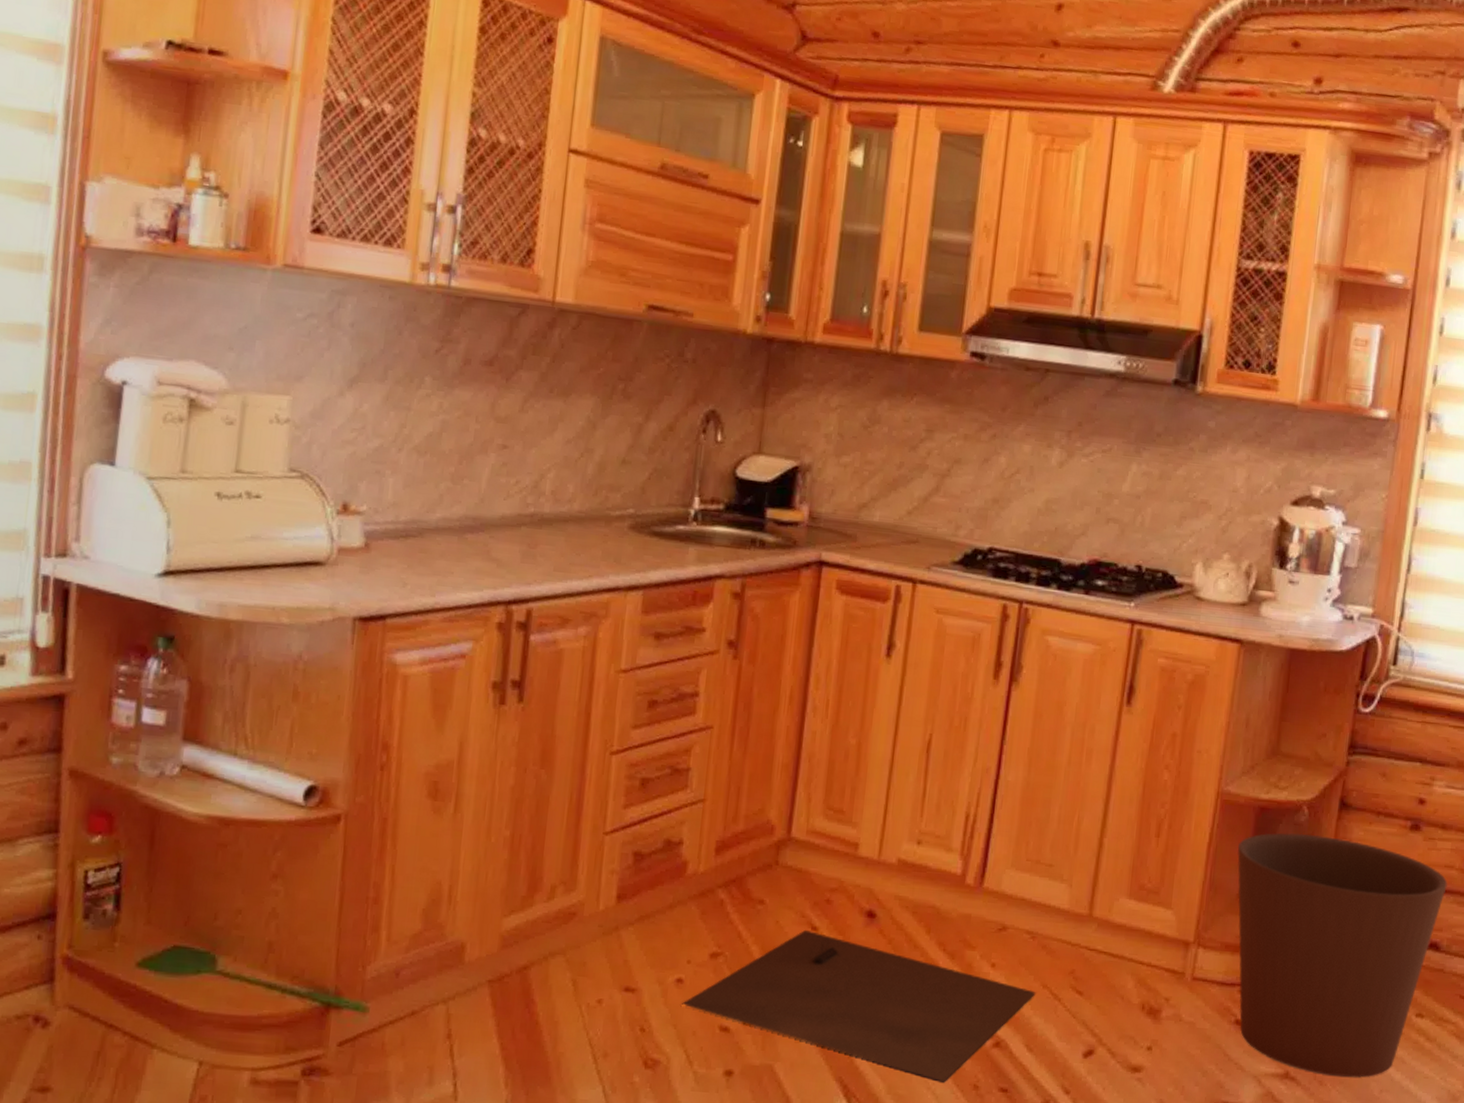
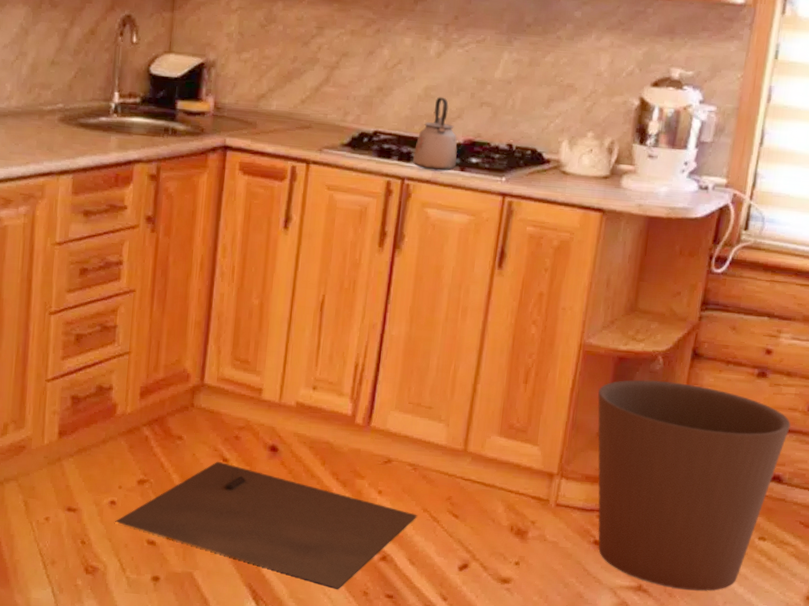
kettle: none [1031,511,1081,595] -> present [412,97,457,172]

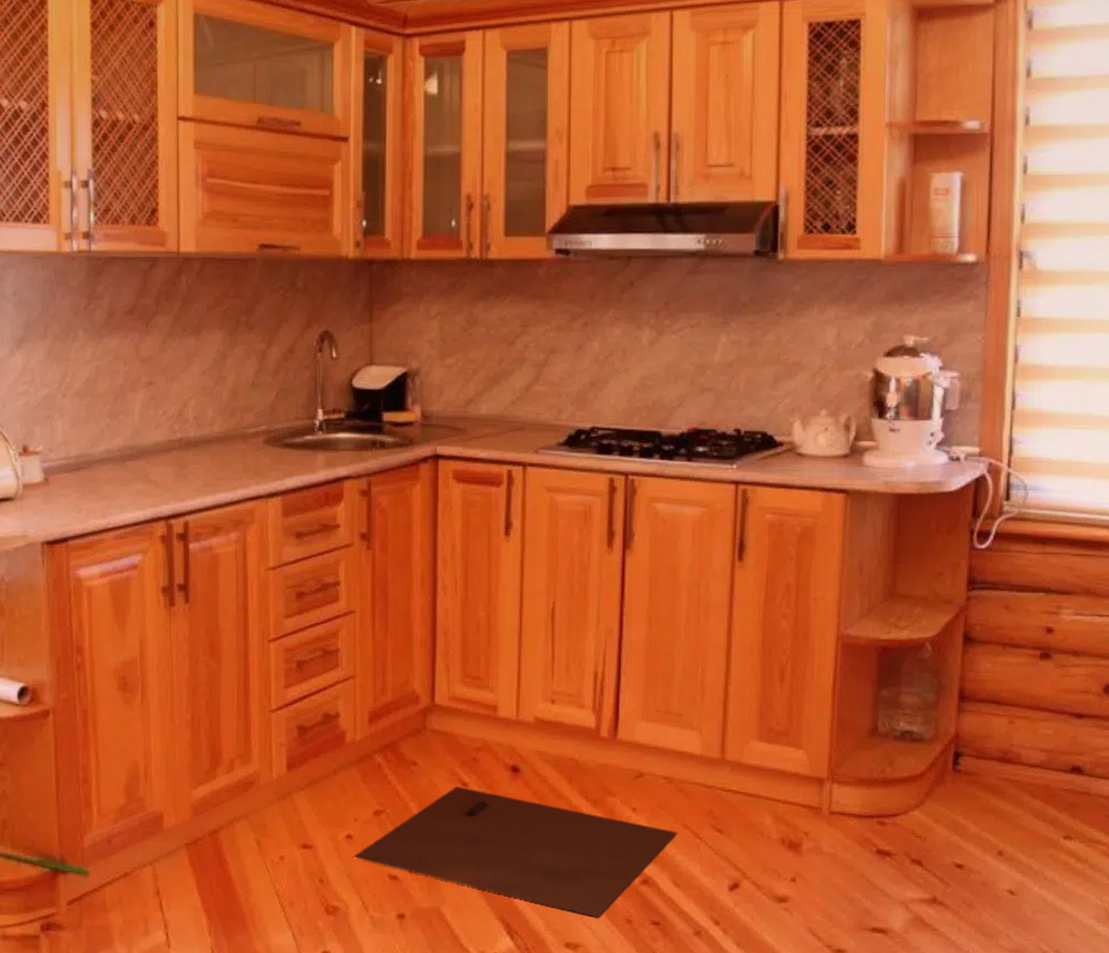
kettle: present [412,97,457,172] -> none [634,386,683,464]
basket: present [597,379,791,591] -> none [863,669,1085,900]

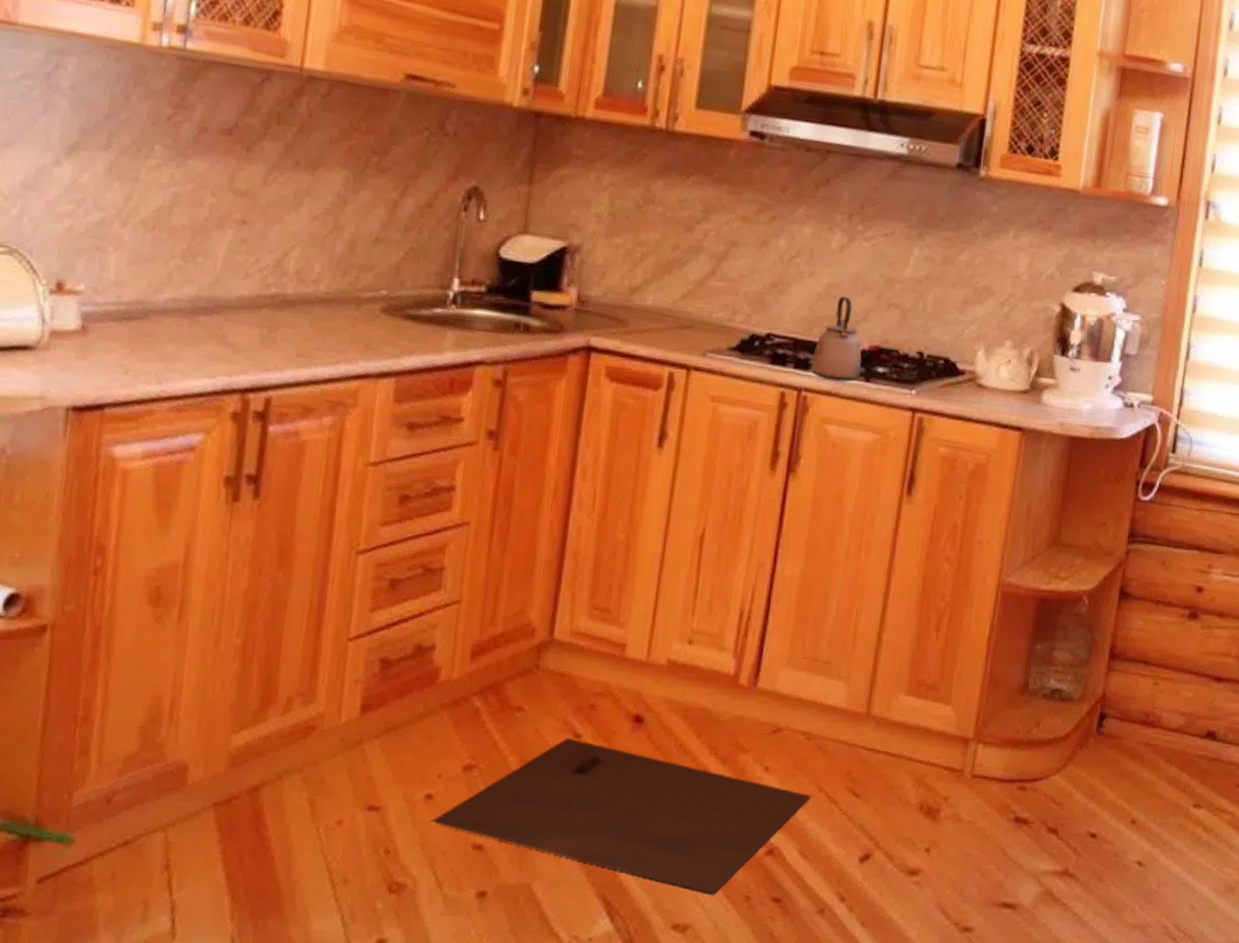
kettle: none [634,386,683,464] -> present [810,296,862,383]

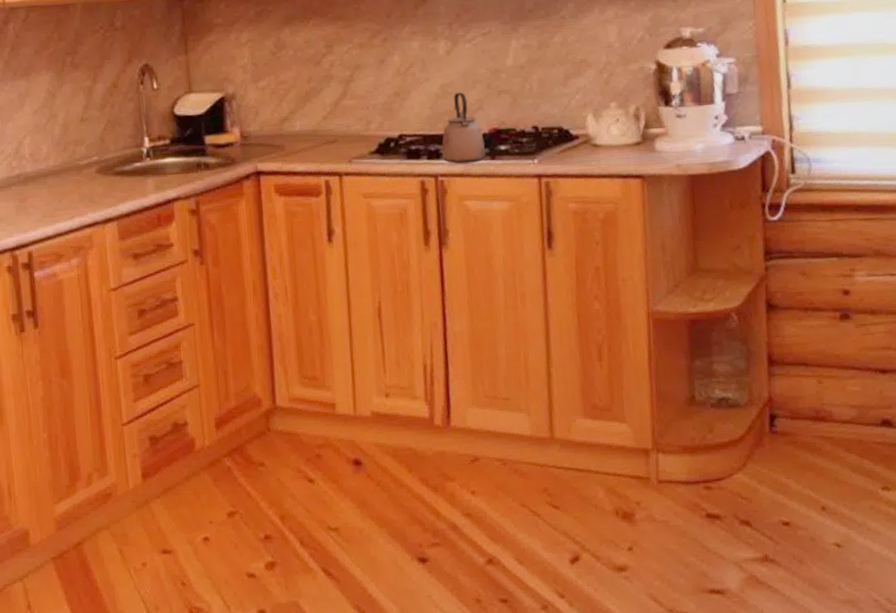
floor mat: present [431,737,811,895] -> none [212,482,516,600]

